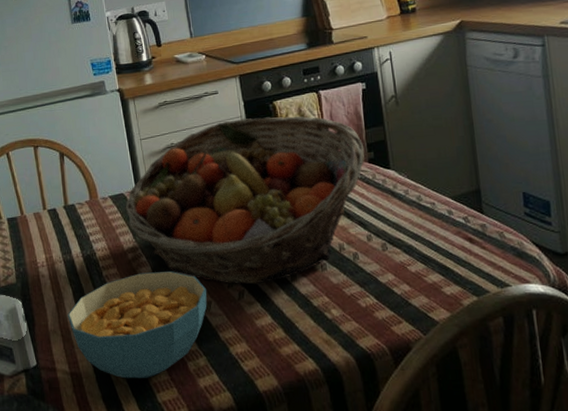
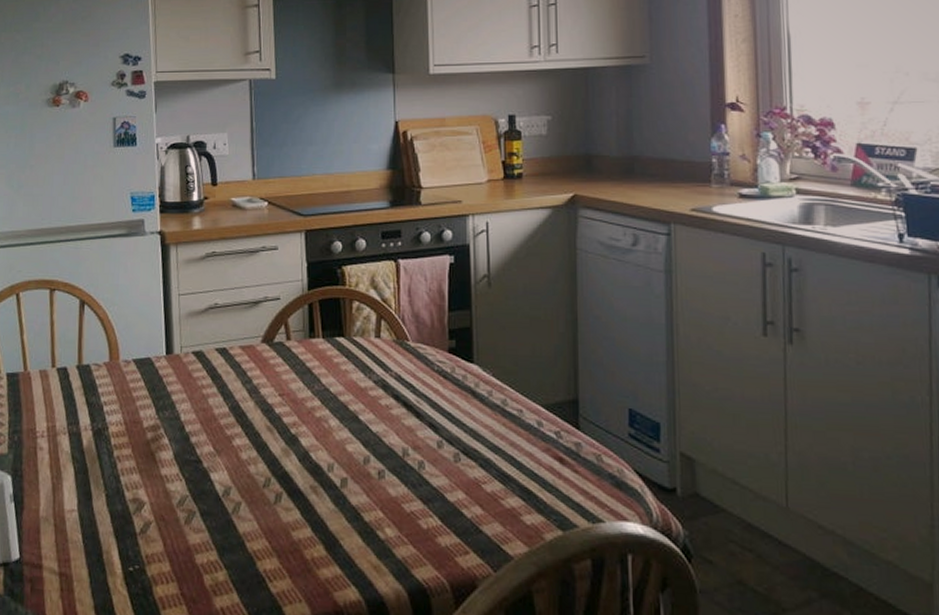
cereal bowl: present [67,271,207,379] -> none [64,457,238,590]
fruit basket: present [125,116,365,285] -> none [150,283,445,487]

